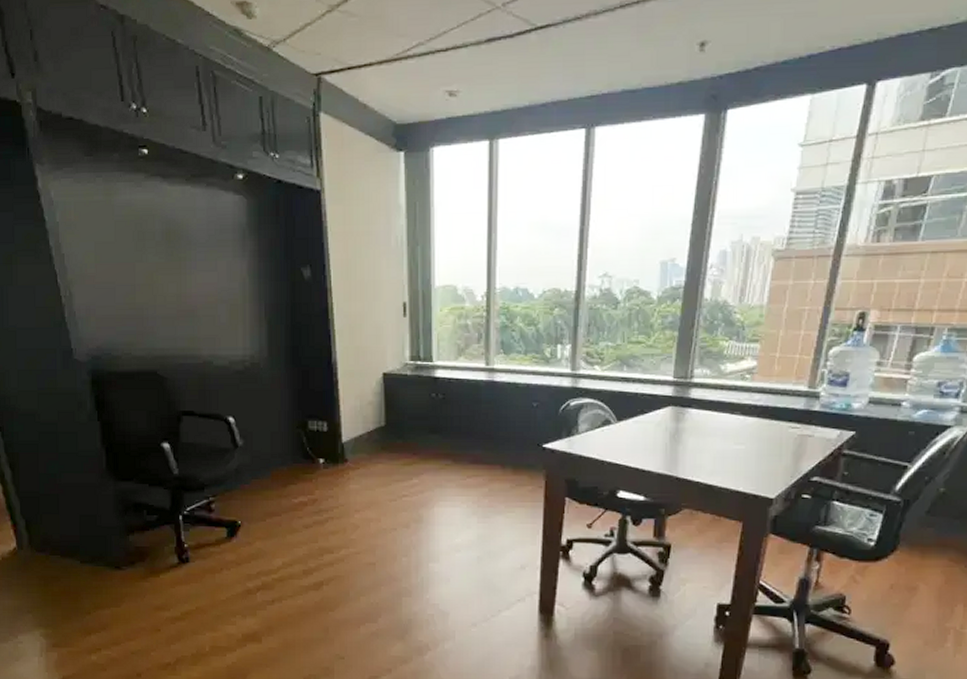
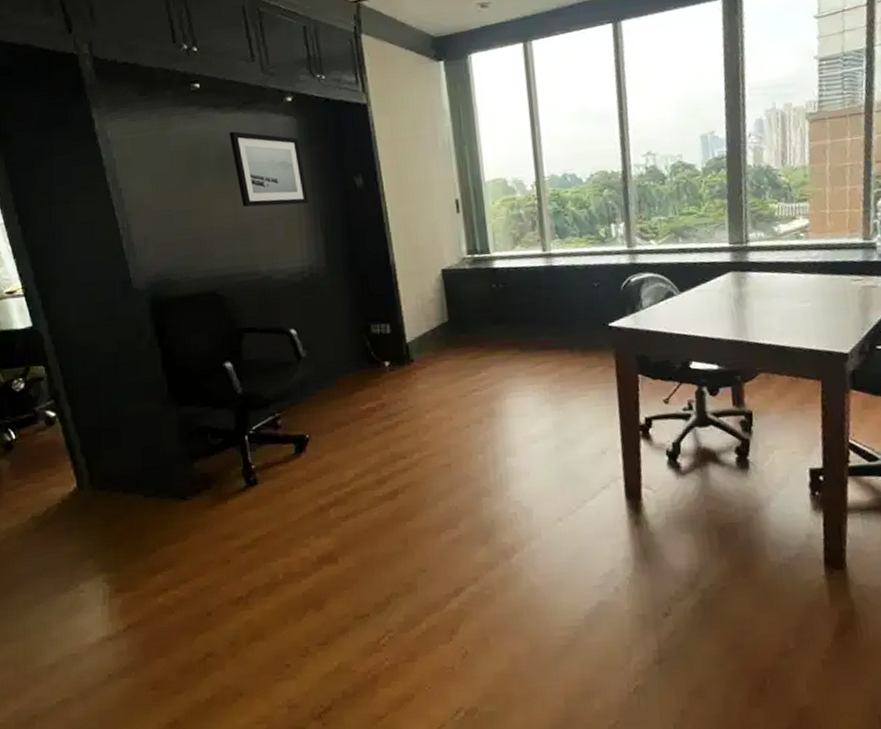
wall art: none [177,205,254,290] -> present [229,131,308,207]

